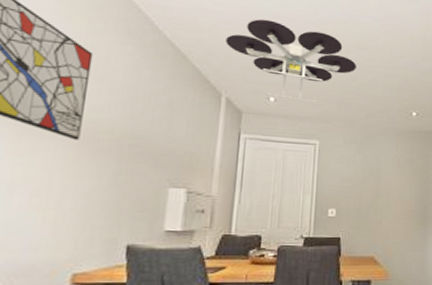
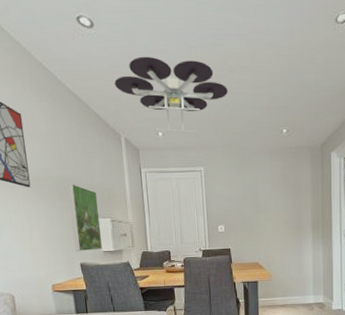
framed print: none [124,141,175,230] -> present [68,184,102,252]

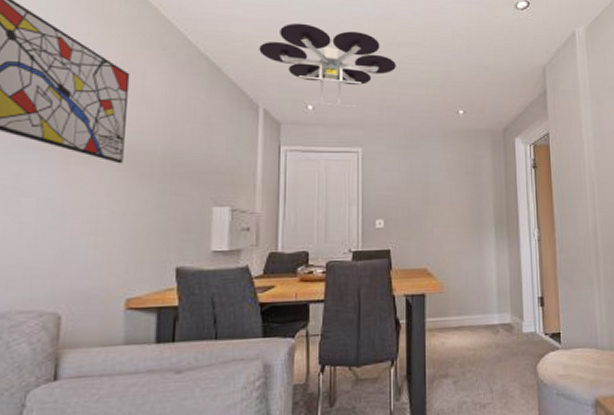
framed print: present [68,184,102,252] -> none [172,161,216,252]

